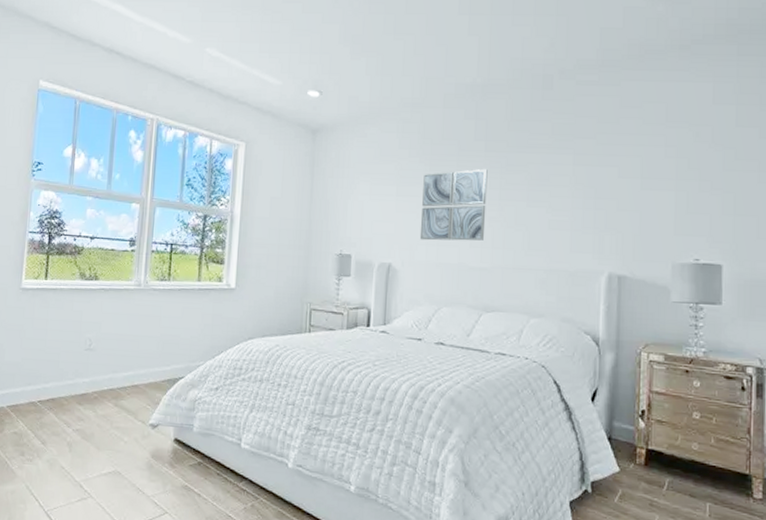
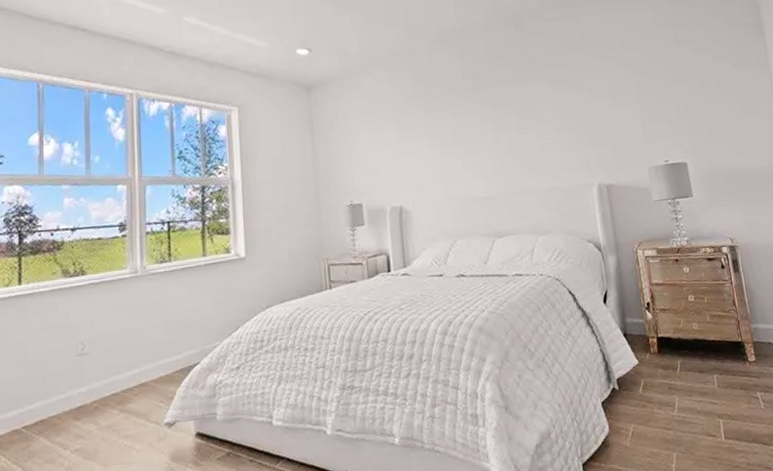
wall art: present [419,168,488,241] -> none [421,104,486,179]

